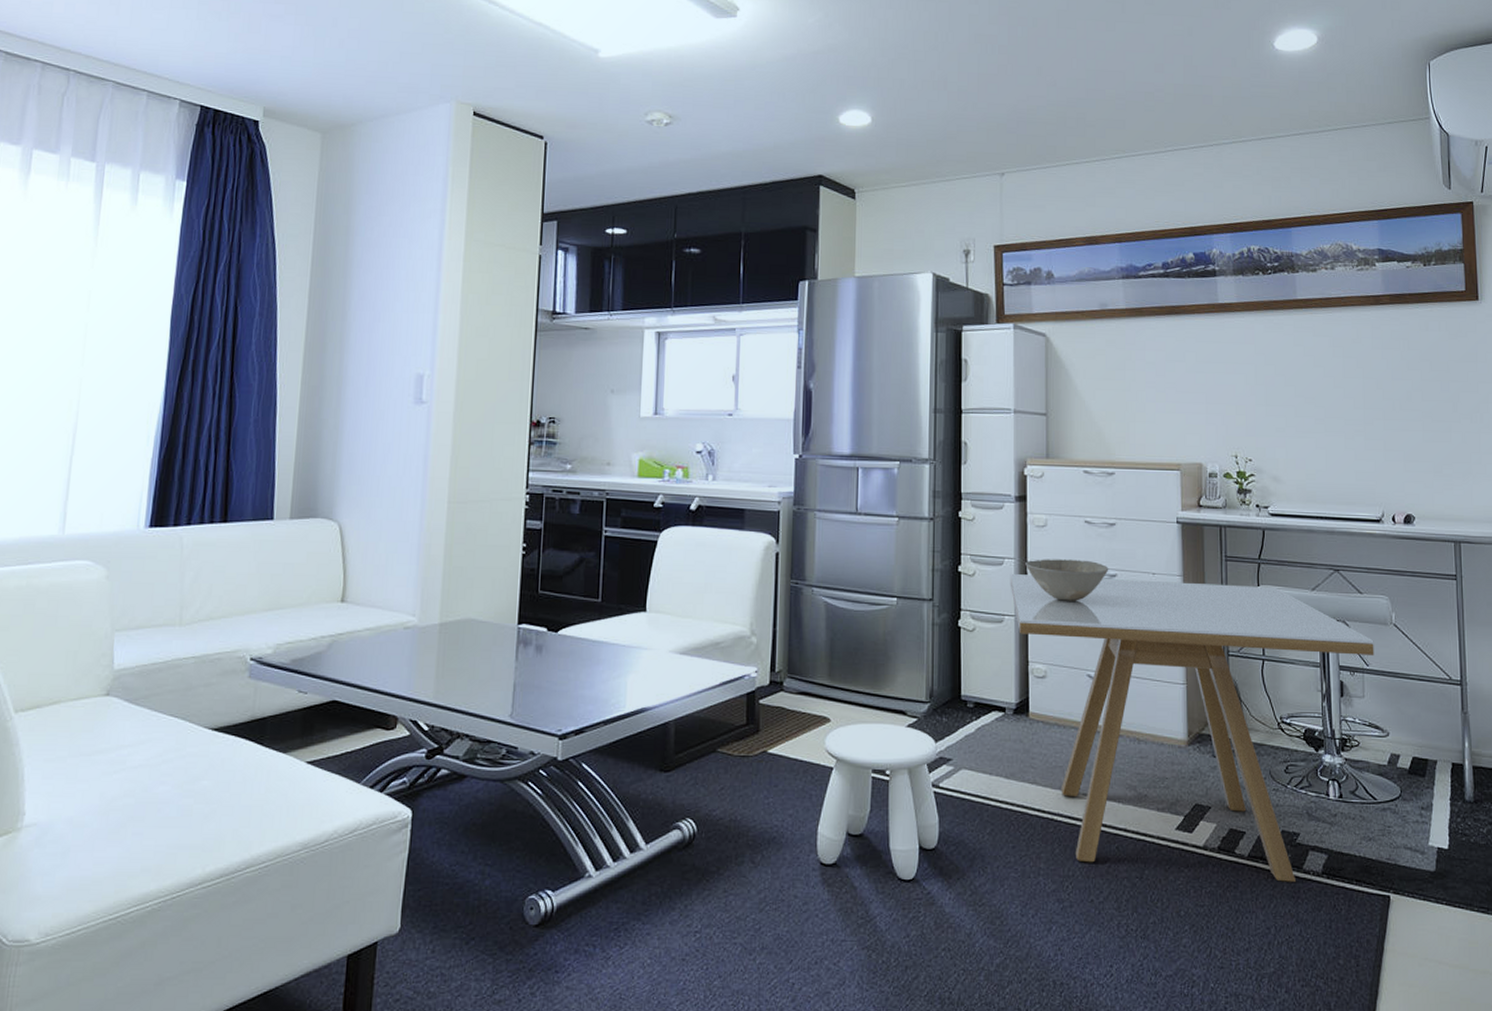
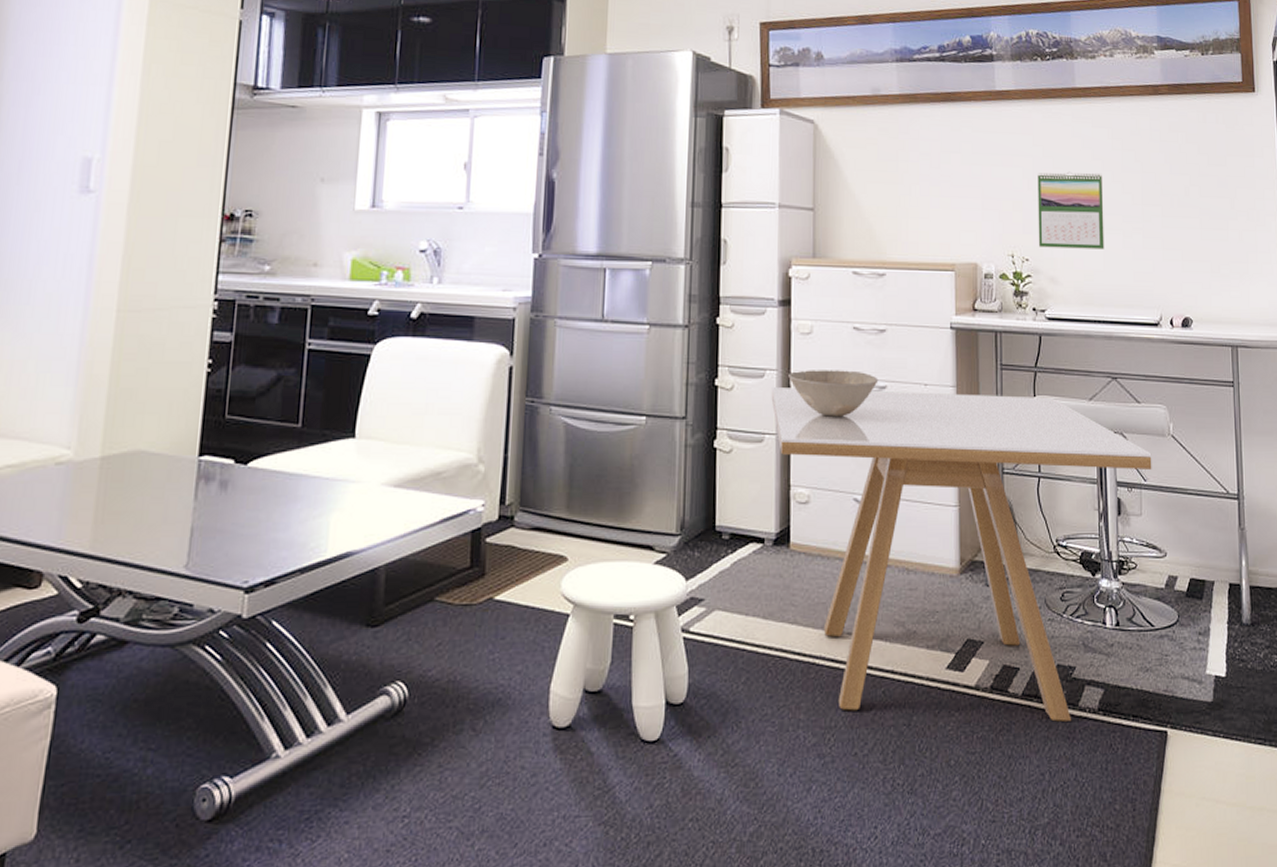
calendar: none [1260,378,1326,451] -> present [1037,171,1104,250]

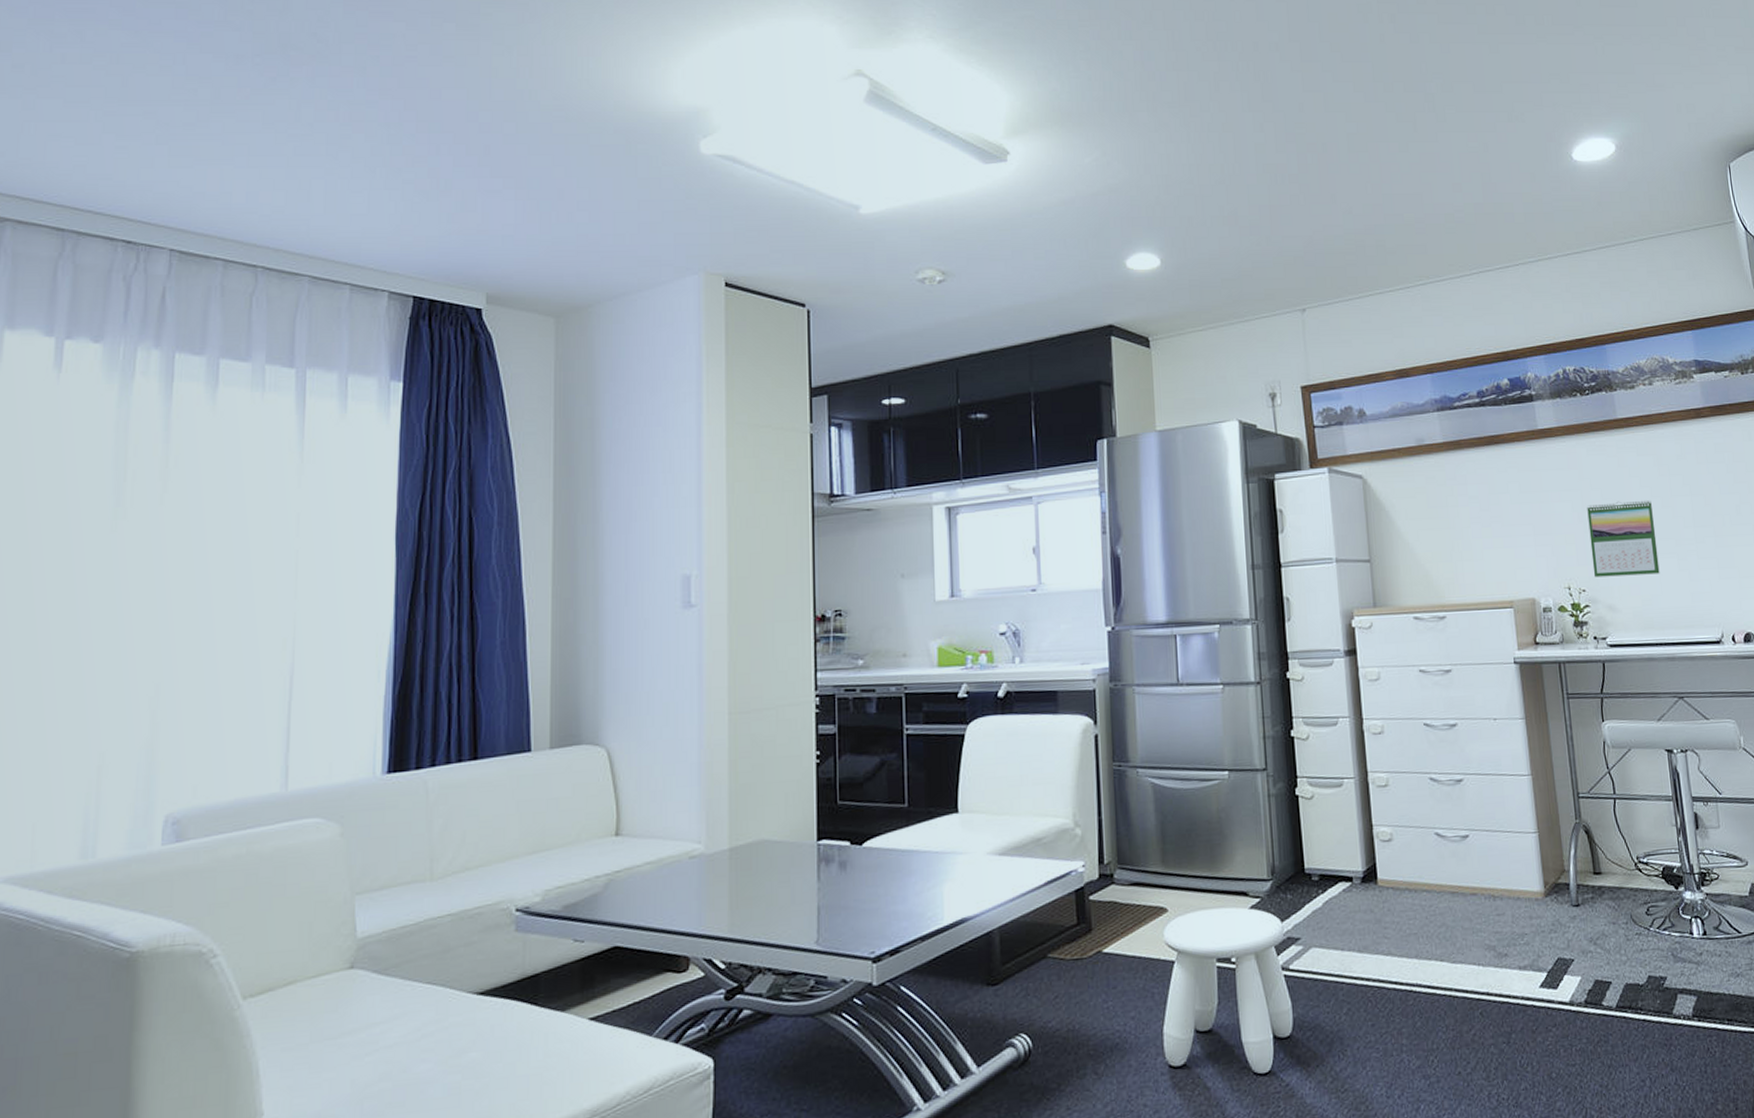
dining table: present [771,388,1152,722] -> none [1345,721,1726,1033]
bowl: present [788,370,878,417] -> none [1361,711,1449,758]

